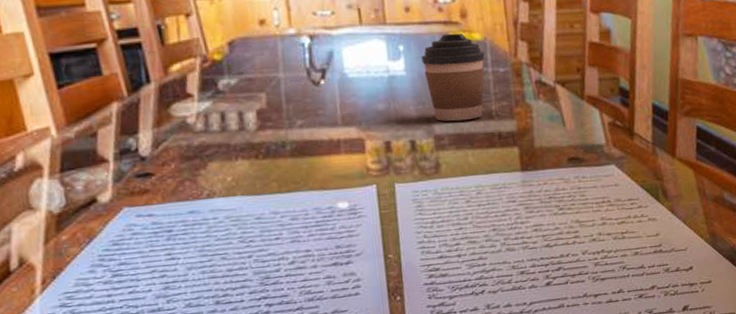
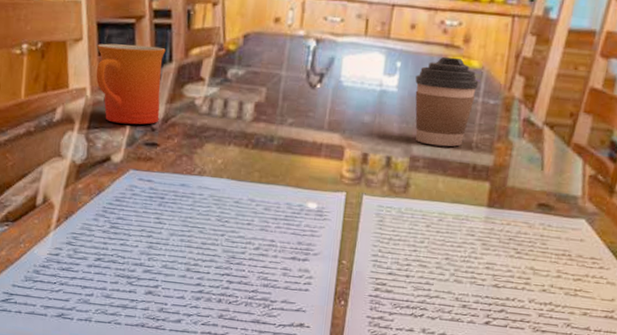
mug: none [53,69,148,160] -> present [96,43,166,125]

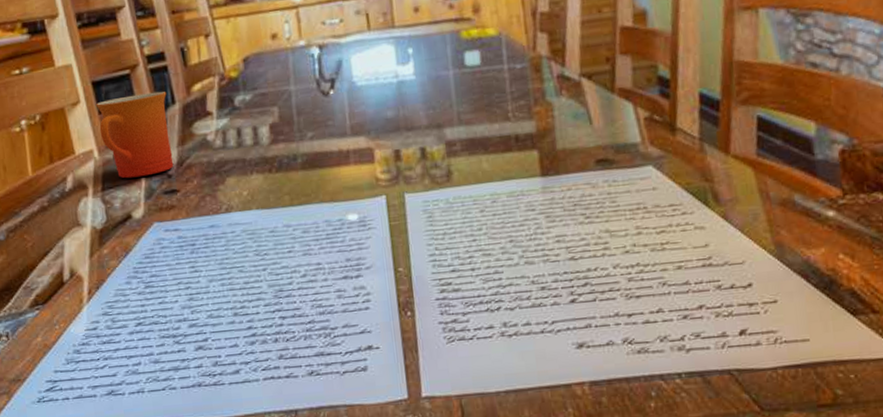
coffee cup: present [415,56,479,147] -> none [431,29,500,126]

